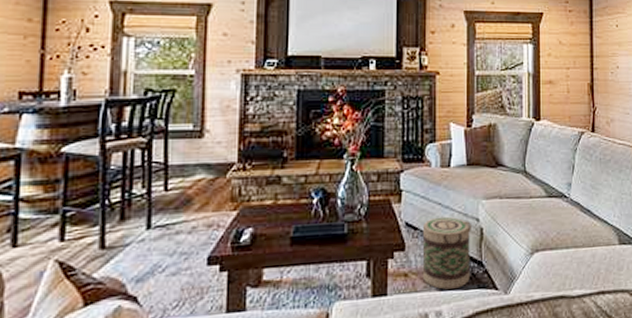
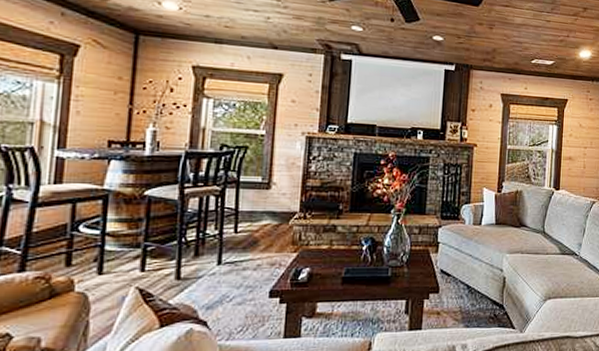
basket: present [422,216,471,290] -> none [452,266,496,327]

